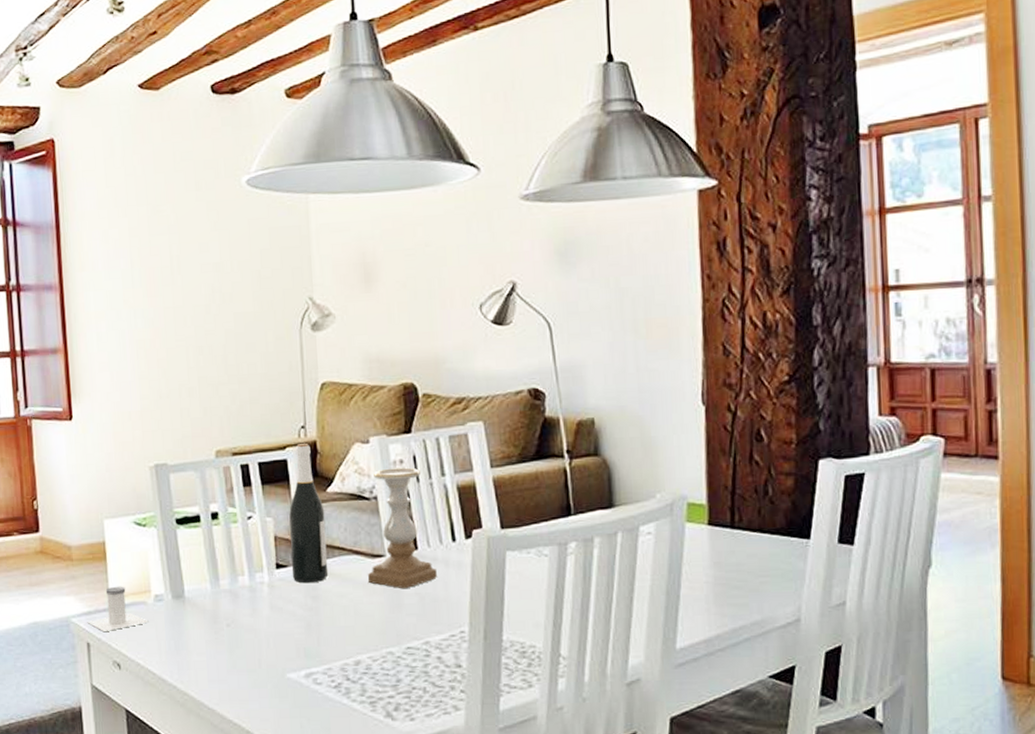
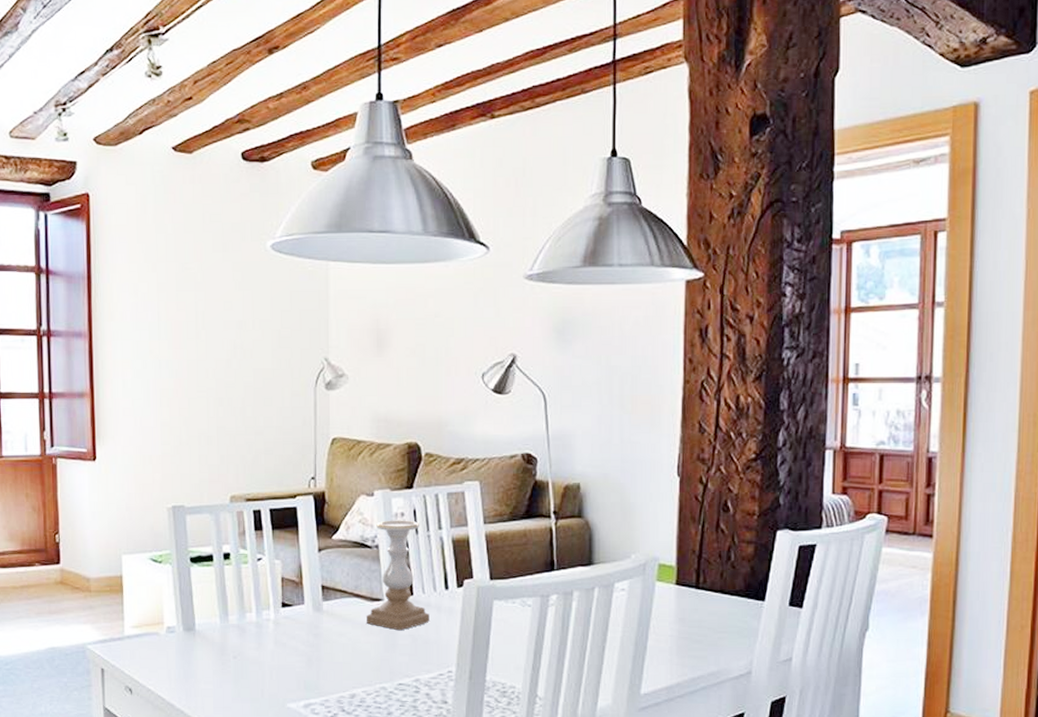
salt shaker: present [87,586,149,631] -> none [102,617,160,658]
wine bottle: present [289,443,329,583] -> none [296,492,330,622]

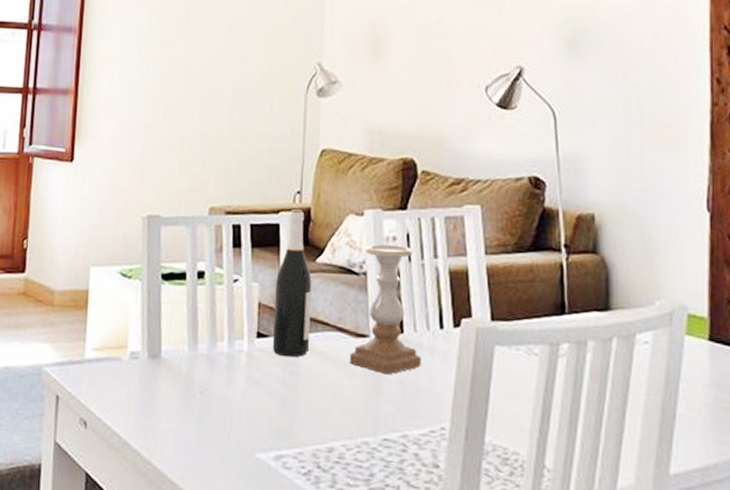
wine bottle: none [296,492,330,622] -> present [272,208,312,357]

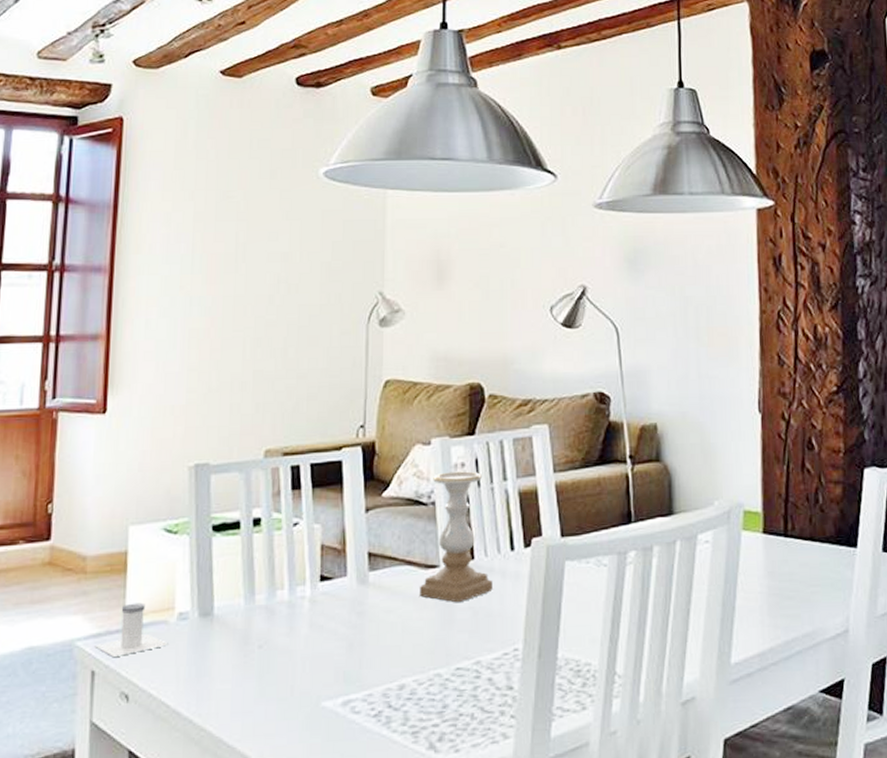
salt shaker: none [59,337,121,386] -> present [95,602,168,657]
wine bottle: present [272,208,312,357] -> none [337,443,378,598]

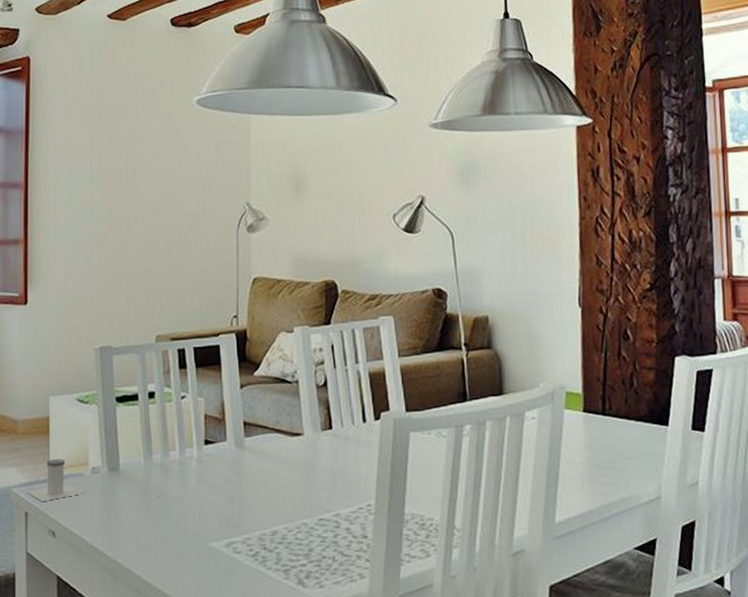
candle holder: present [419,471,493,602] -> none [286,355,348,464]

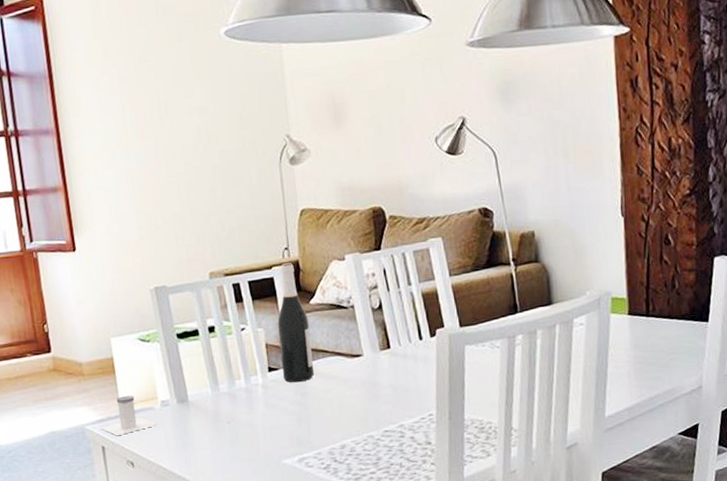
wine bottle: none [218,330,252,459] -> present [277,262,315,383]

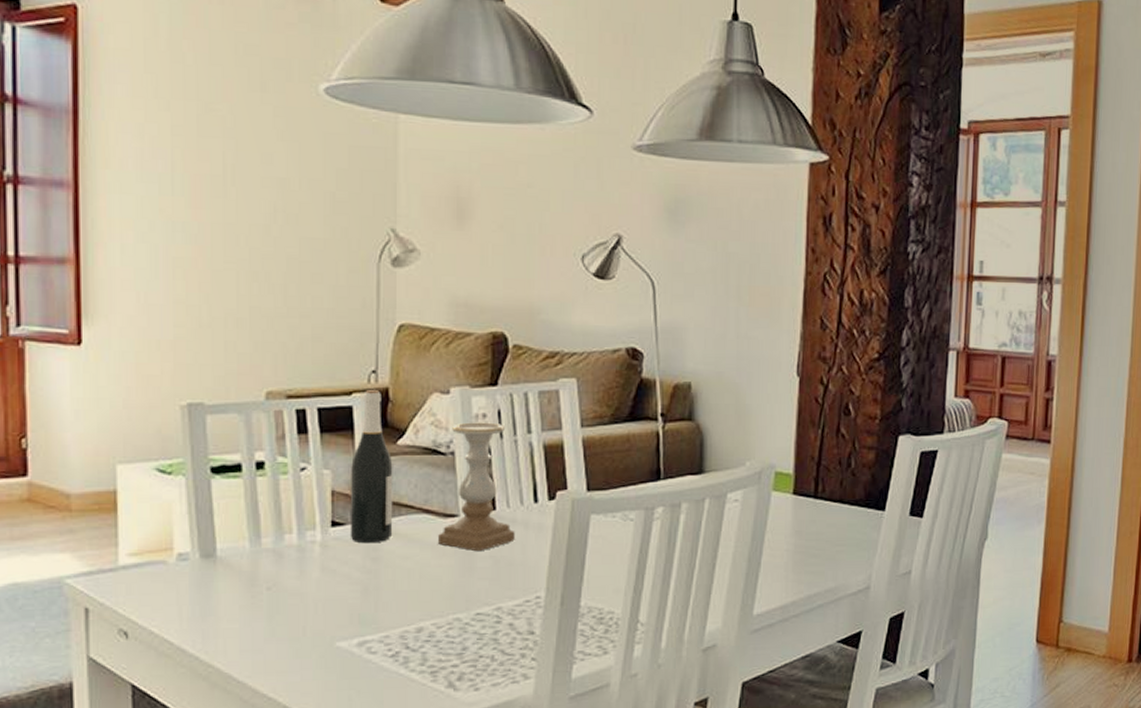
salt shaker: present [101,395,157,436] -> none [86,542,168,595]
candle holder: none [348,279,408,382] -> present [437,422,515,551]

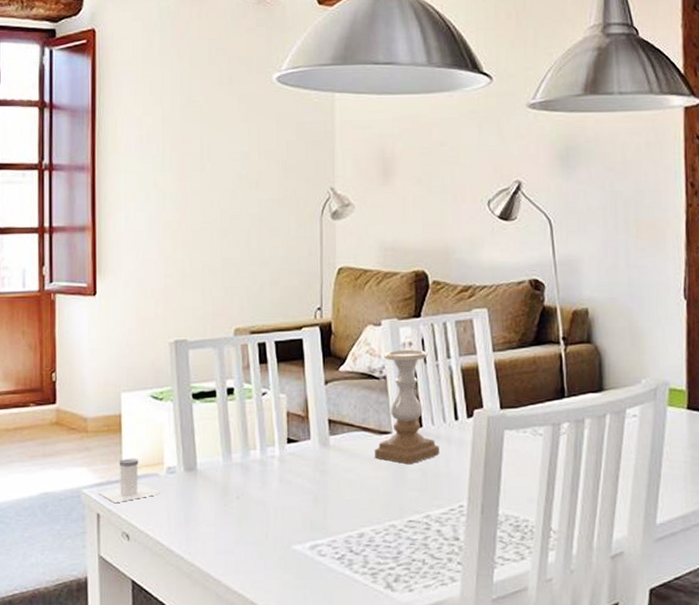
salt shaker: none [86,542,168,595] -> present [98,458,160,502]
wine bottle: present [350,389,393,544] -> none [302,323,337,458]

